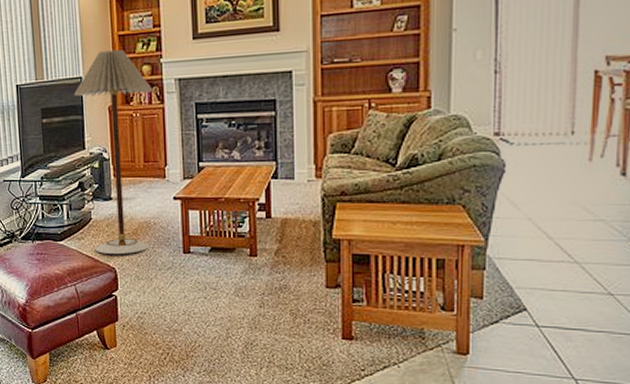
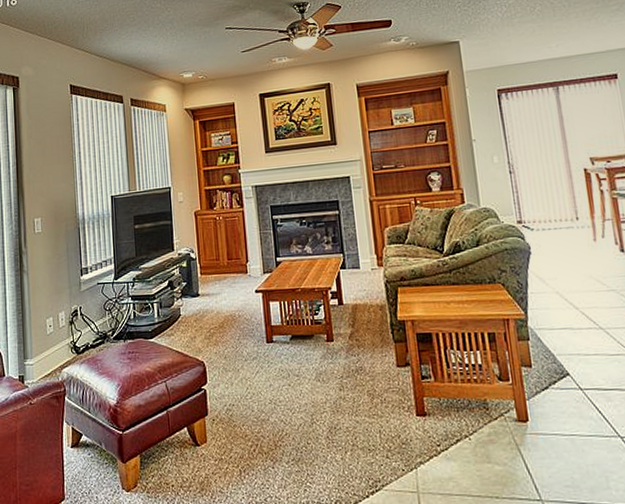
floor lamp: present [74,49,153,254] -> none [164,163,235,348]

